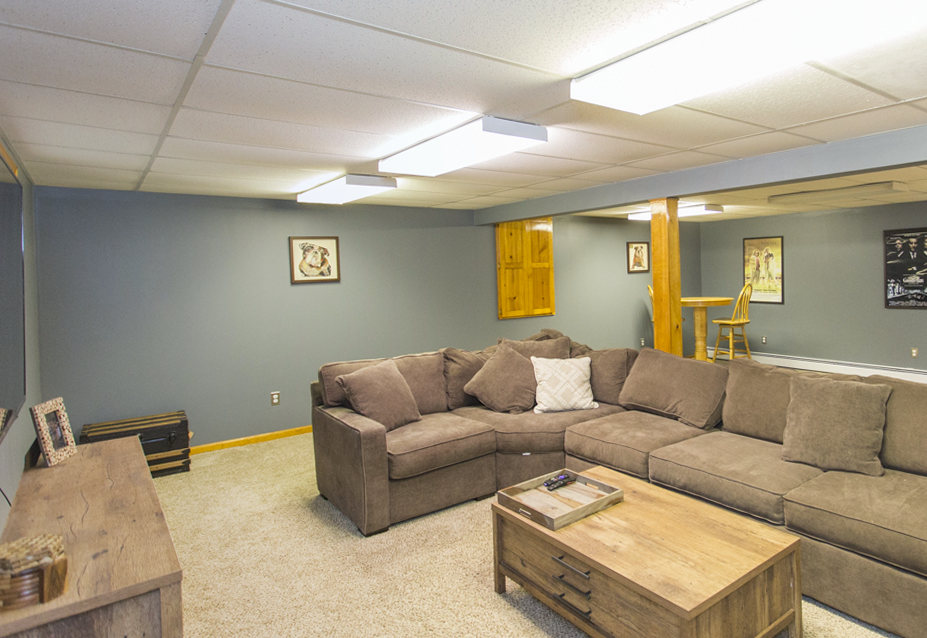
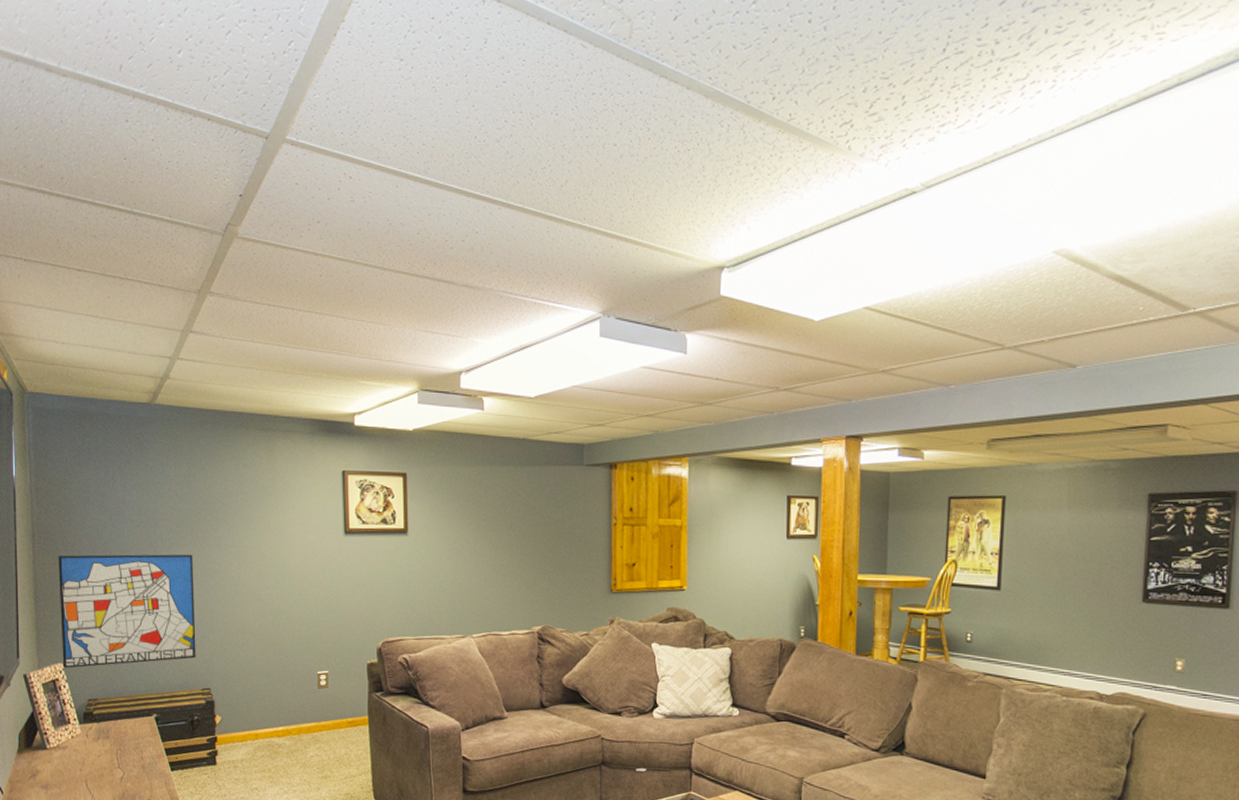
wall art: none [59,306,173,401] -> present [58,554,196,668]

